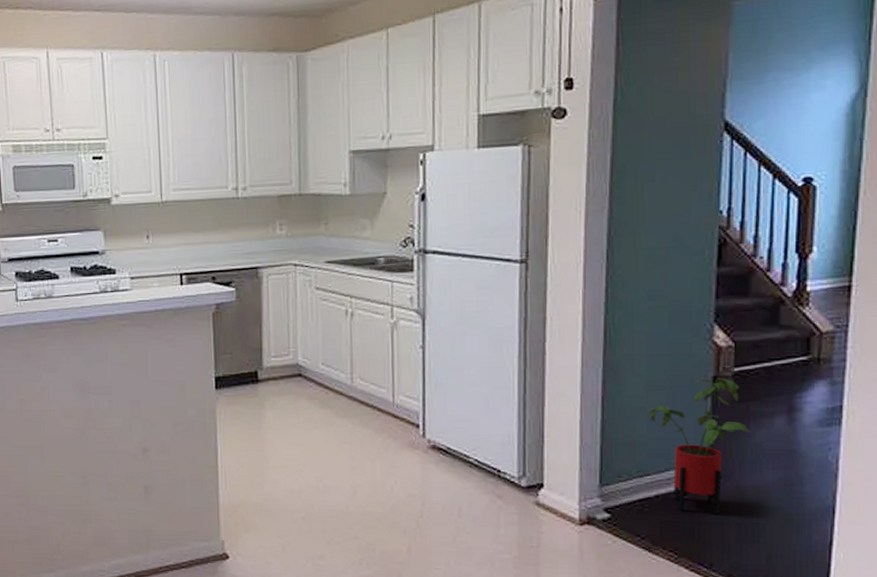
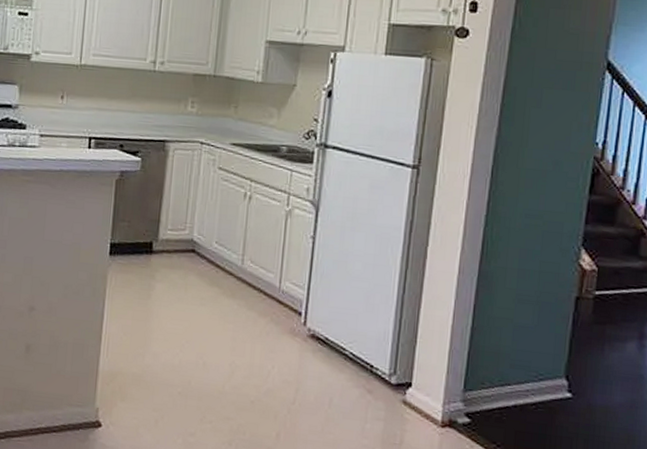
house plant: present [649,378,750,515] -> none [515,297,605,430]

